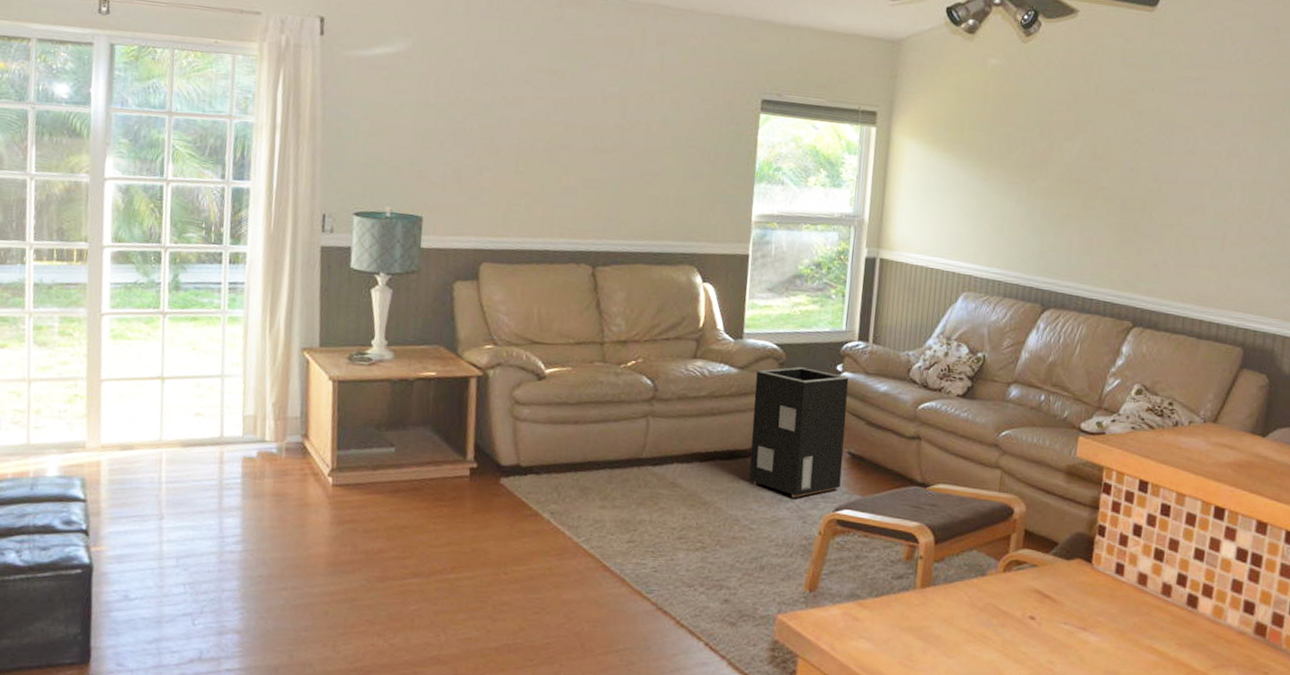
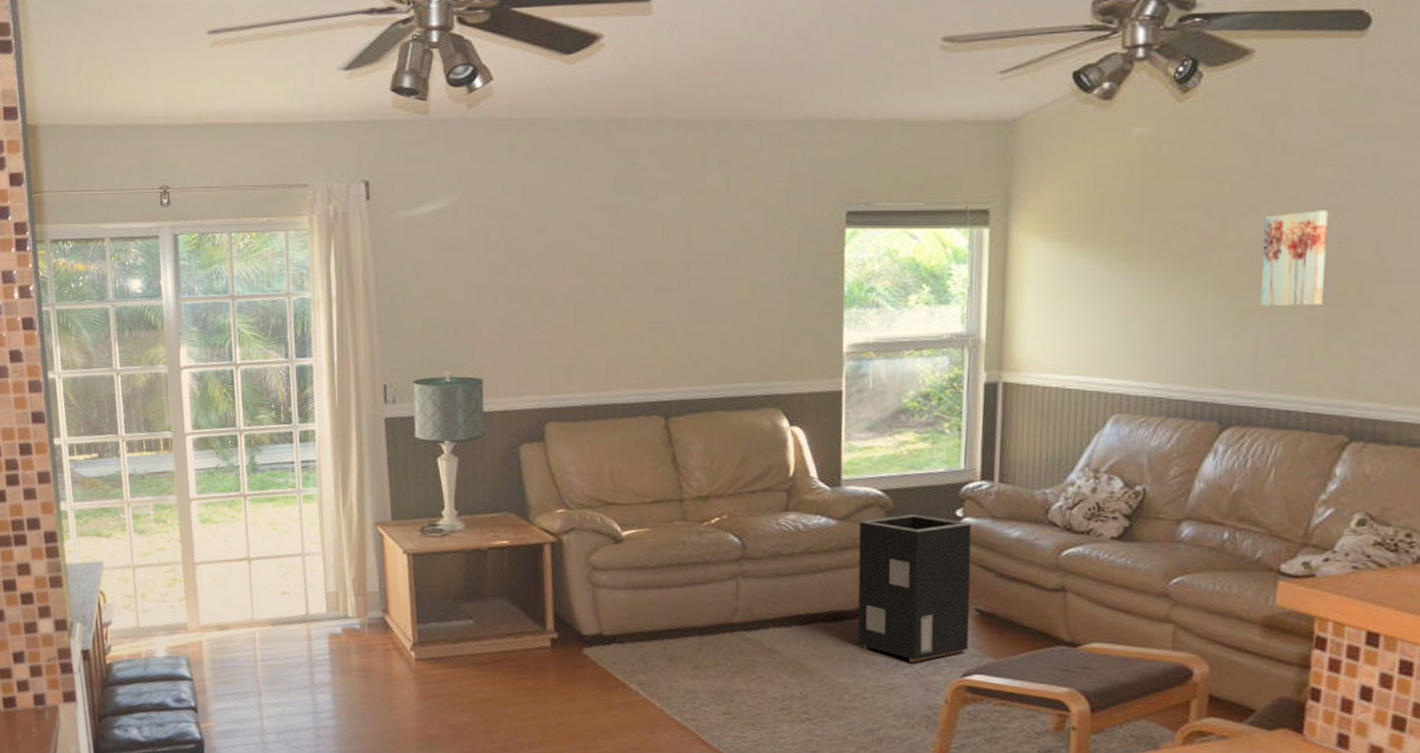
wall art: none [1075,141,1125,217] -> present [1260,210,1329,307]

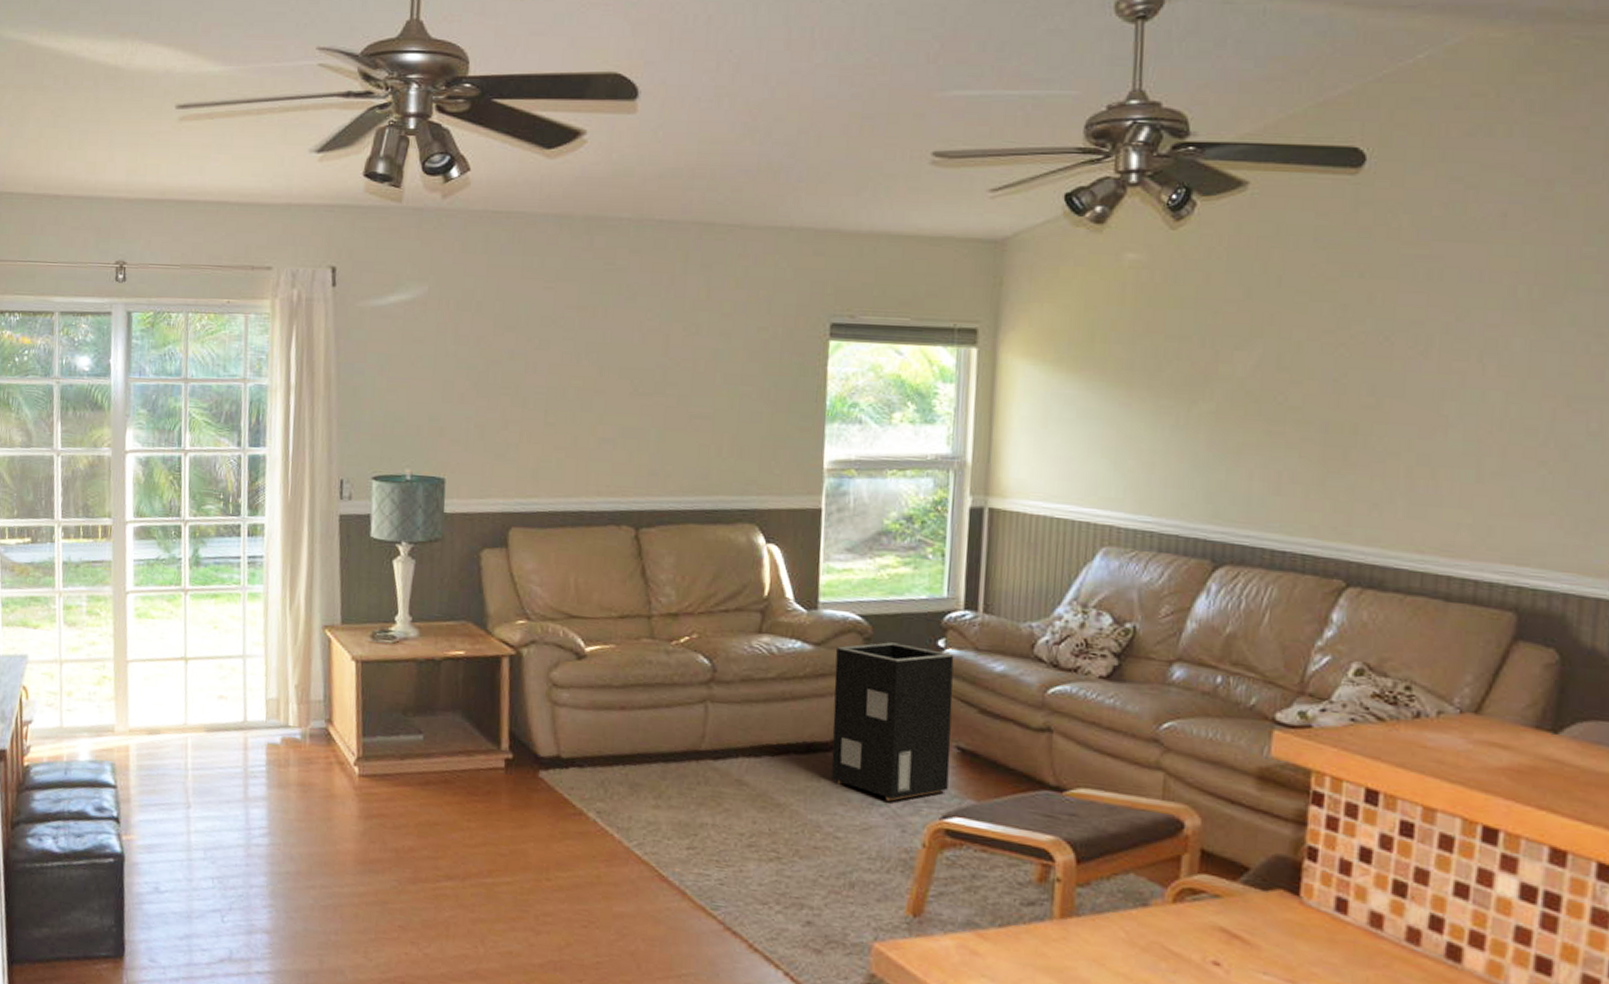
wall art: present [1260,210,1329,307] -> none [1254,346,1324,445]

